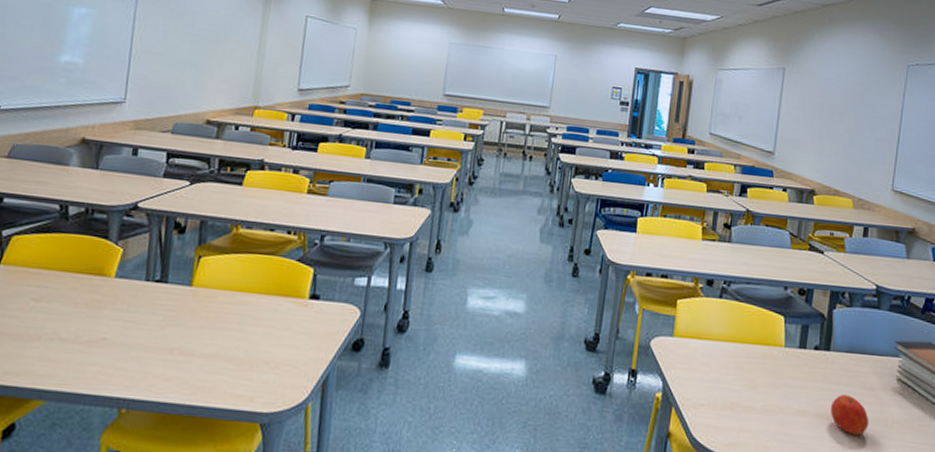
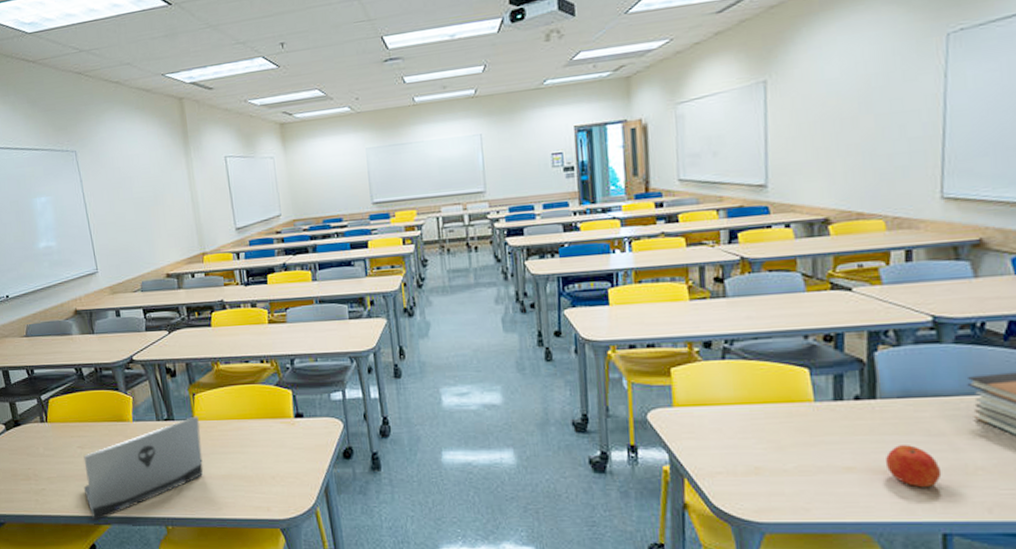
laptop computer: none [22,281,198,394] -> present [83,416,204,521]

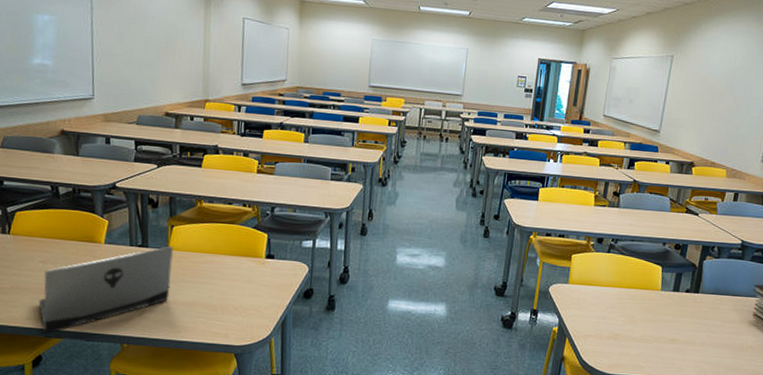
apple: present [885,445,942,488] -> none [696,327,728,358]

